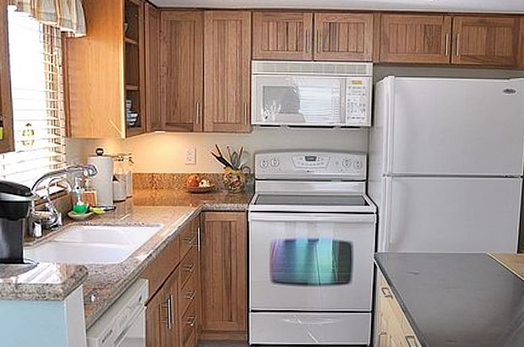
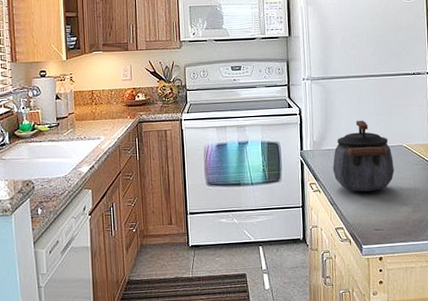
kettle: none [408,223,475,300] -> present [332,120,394,192]

